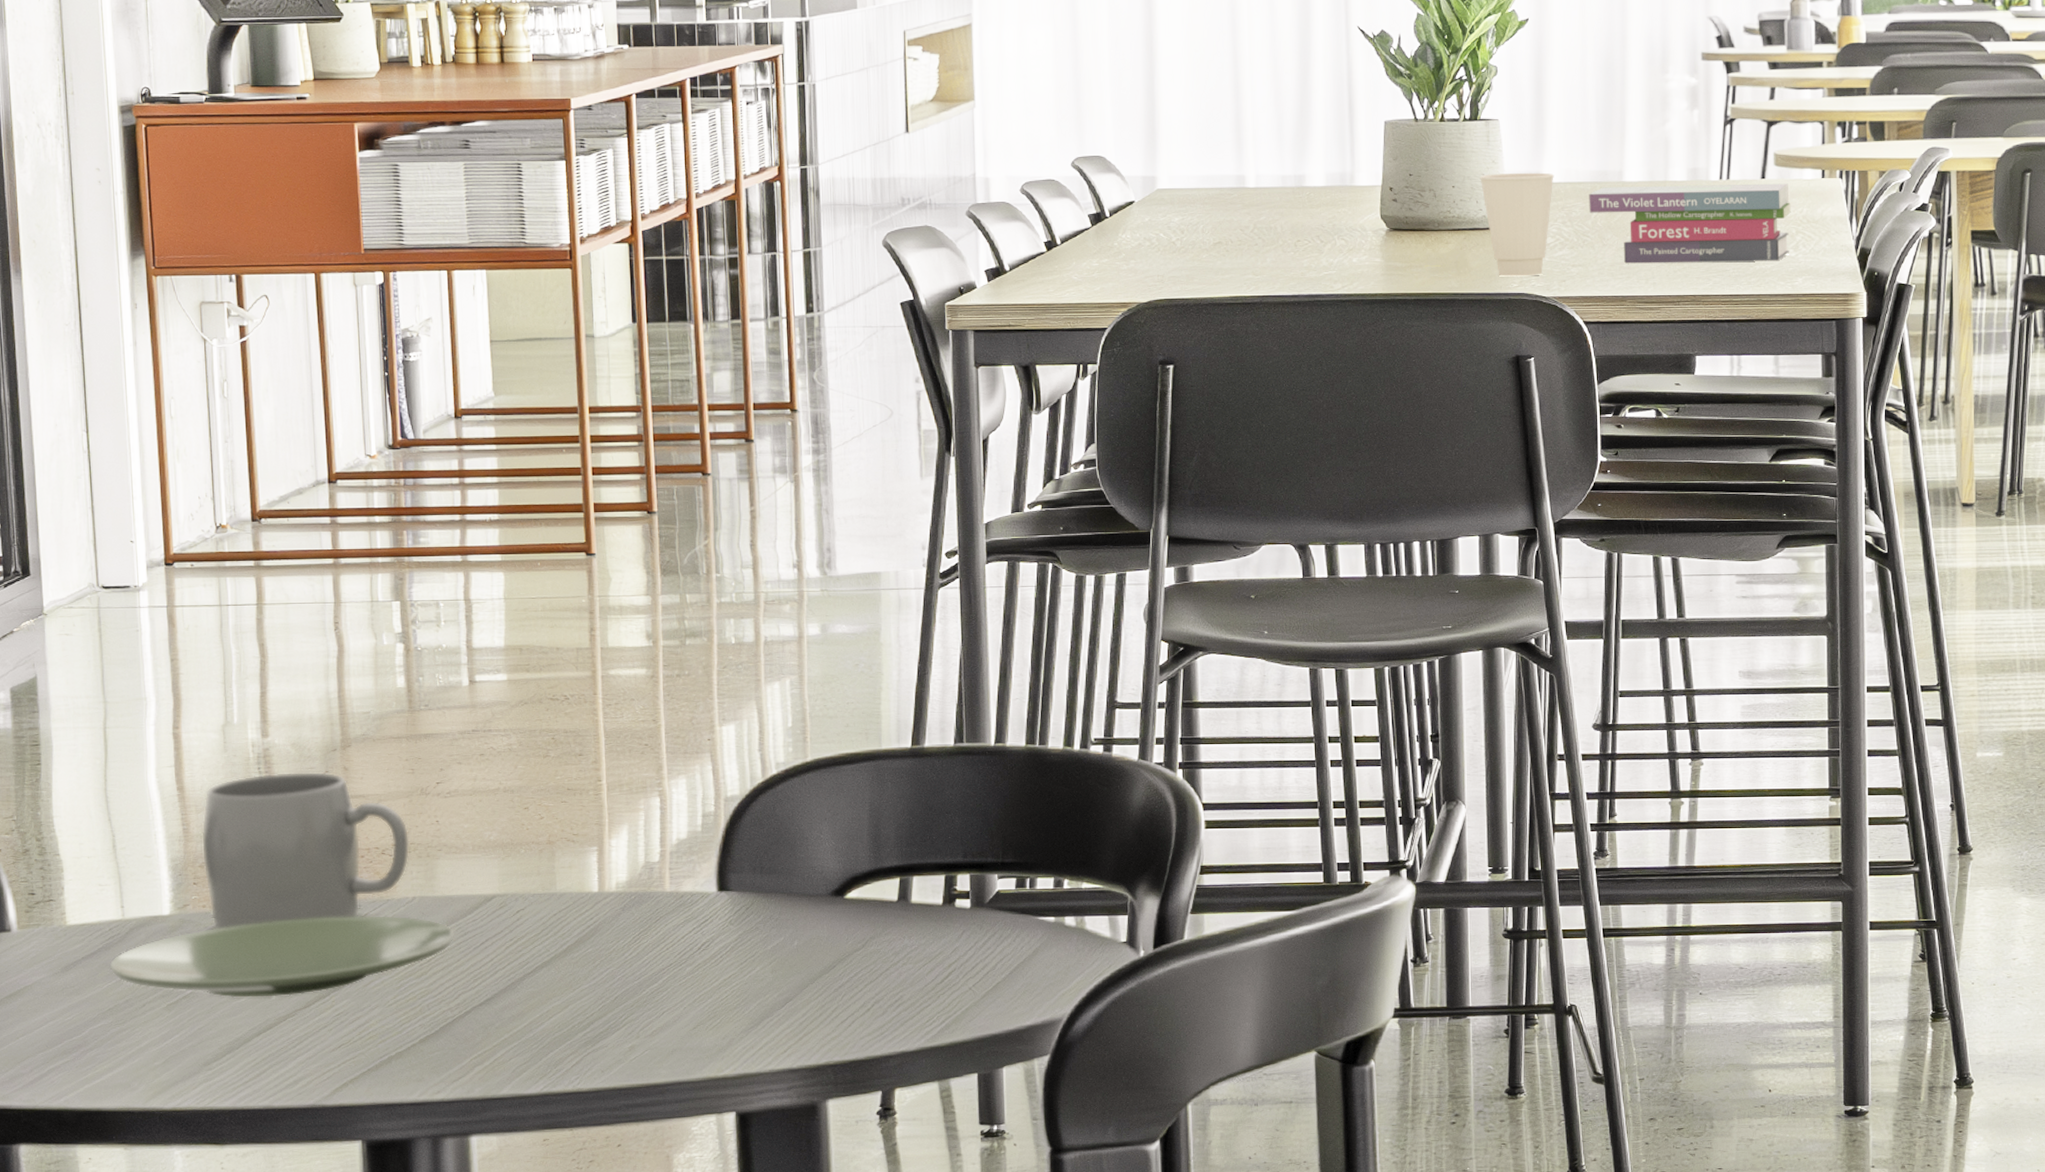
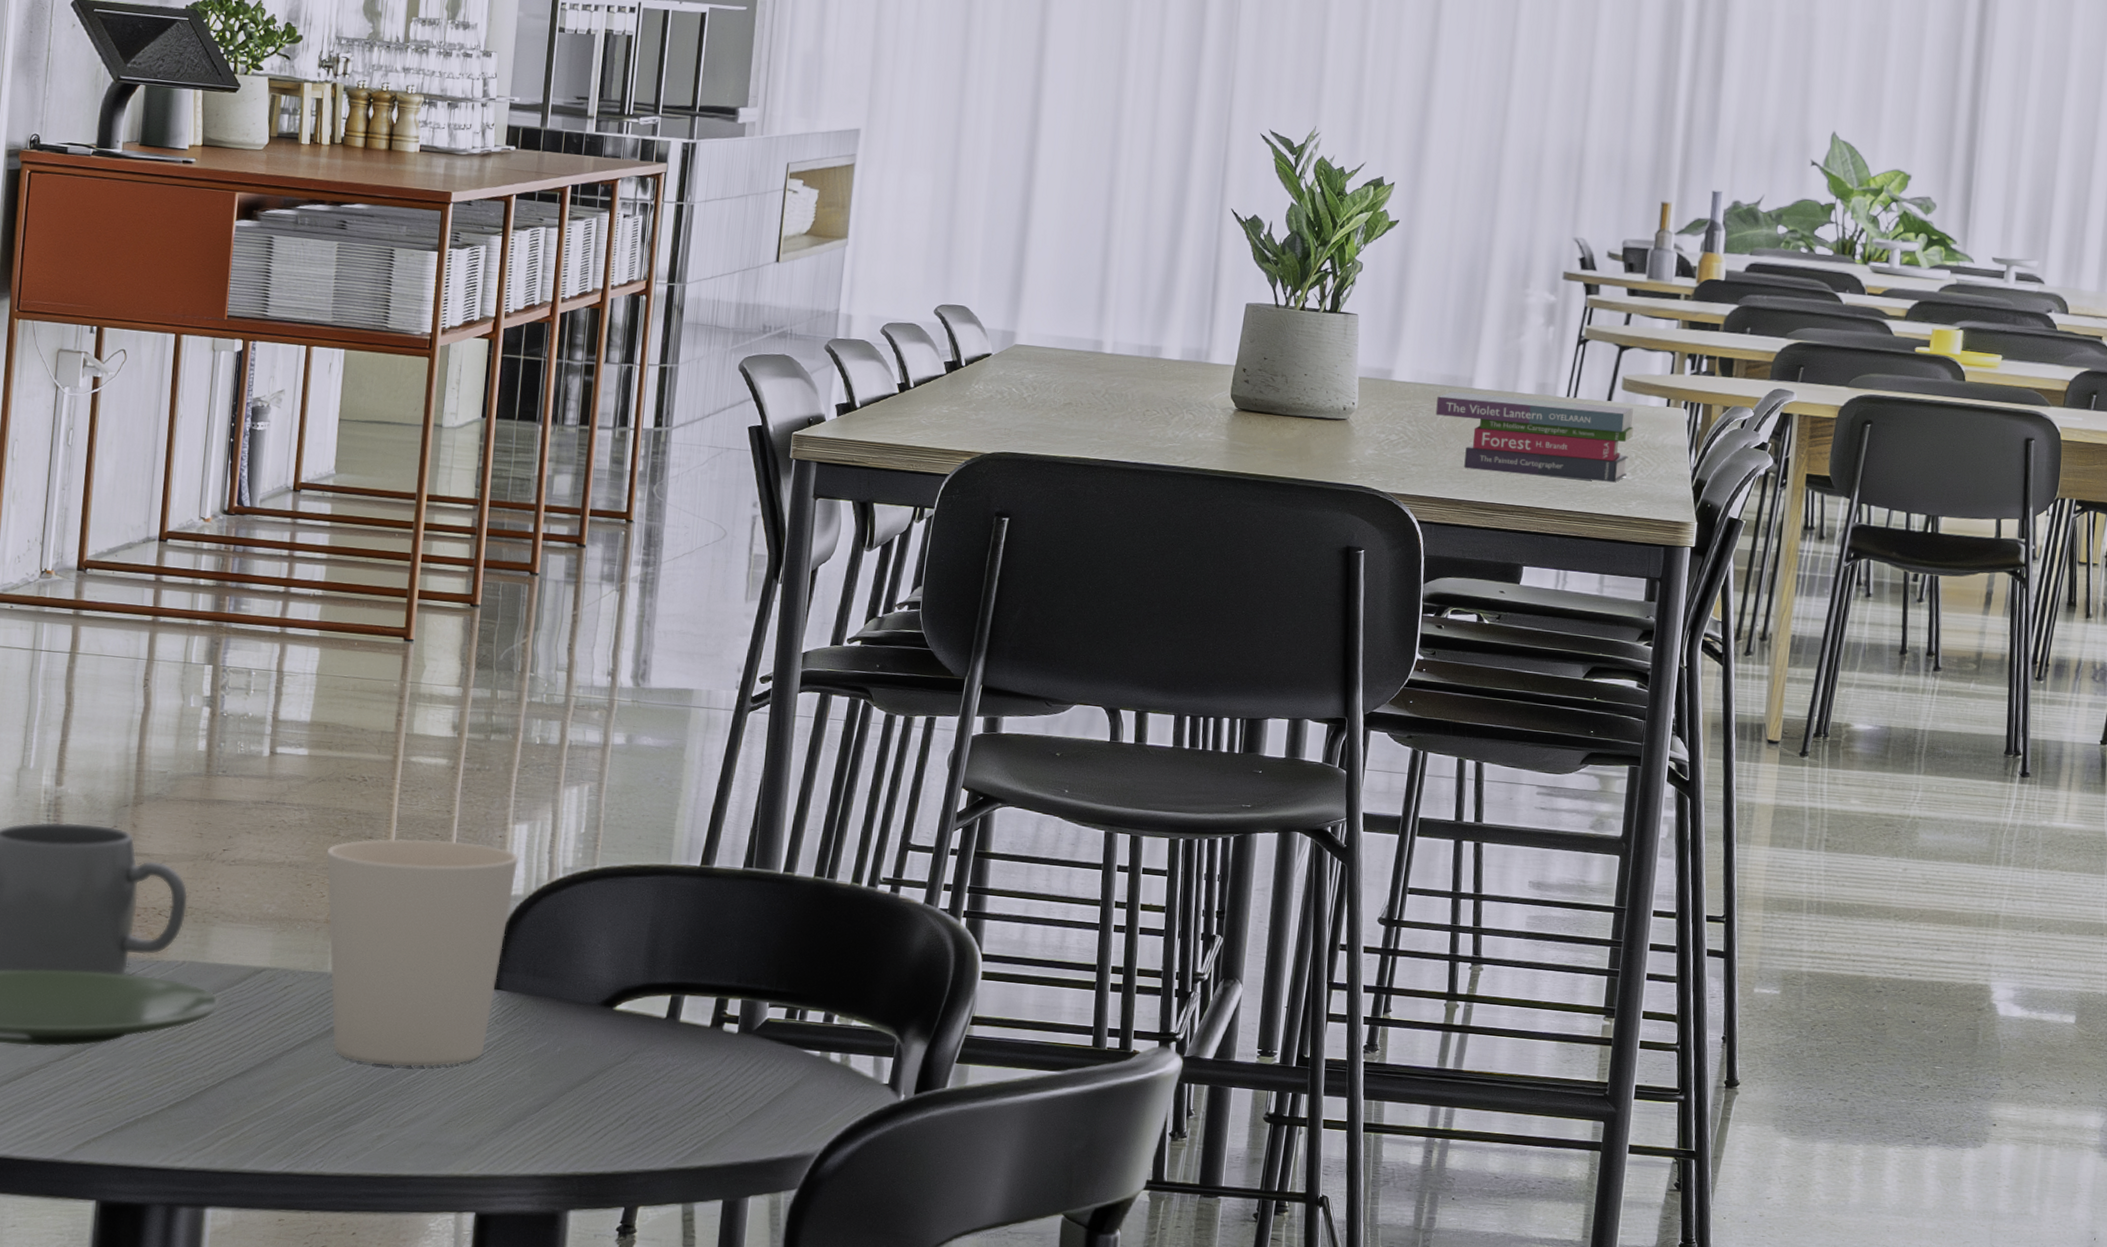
dixie cup: none [539,749,731,978] -> present [326,839,519,1067]
cup: present [1480,172,1554,277] -> none [1332,366,1406,471]

